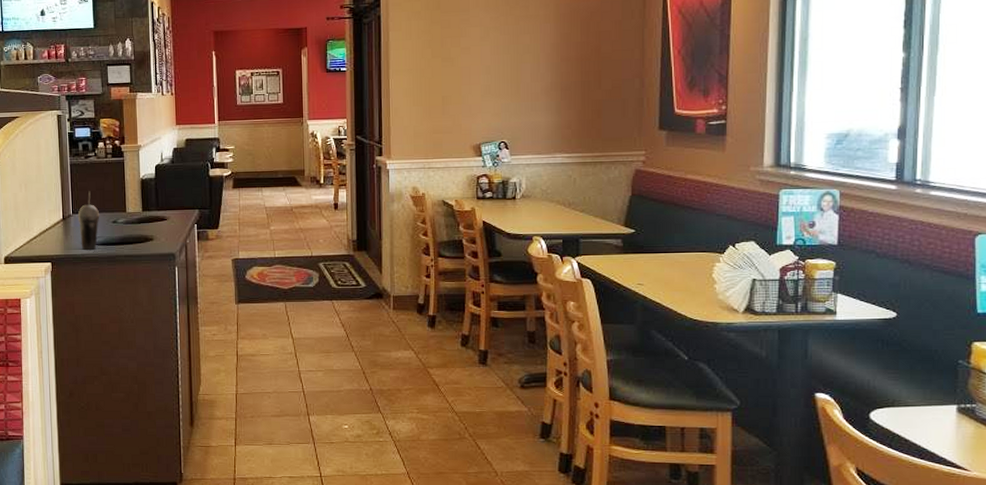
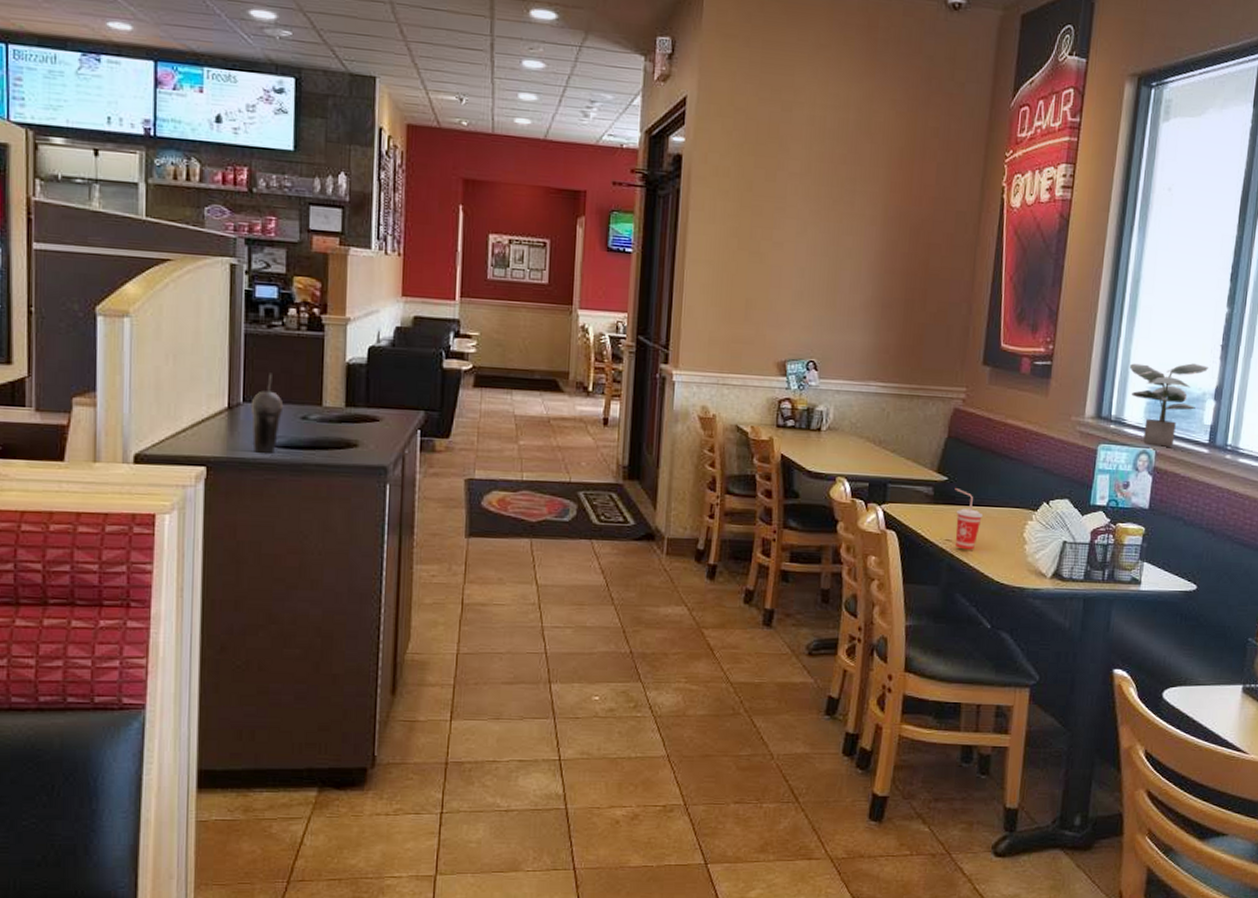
beverage cup: none [642,239,672,292] -> present [955,488,984,550]
potted plant: none [804,107,888,187] -> present [1129,363,1208,447]

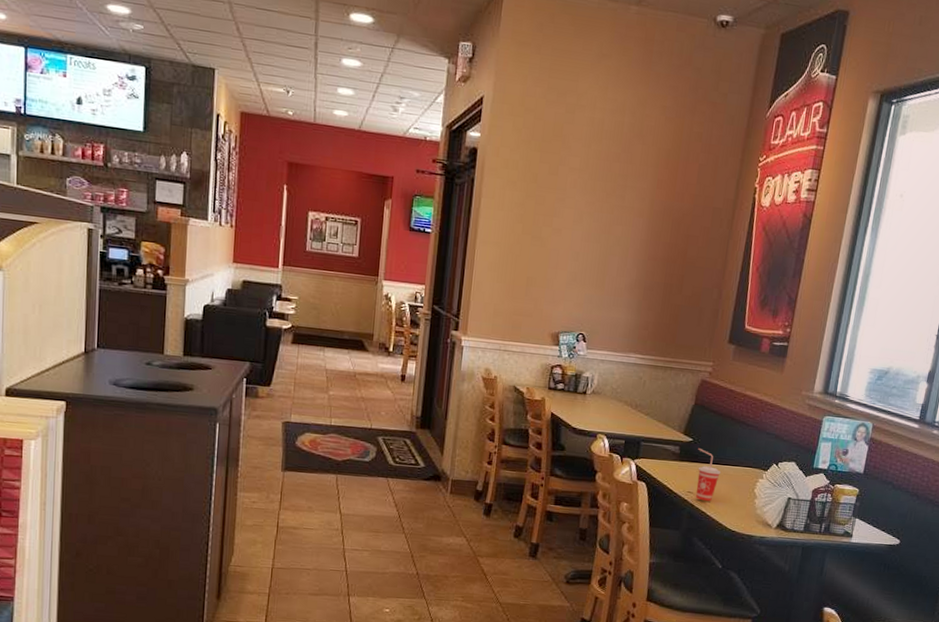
beverage cup: present [250,373,284,455] -> none [103,324,131,394]
potted plant: present [1129,363,1208,447] -> none [855,347,924,421]

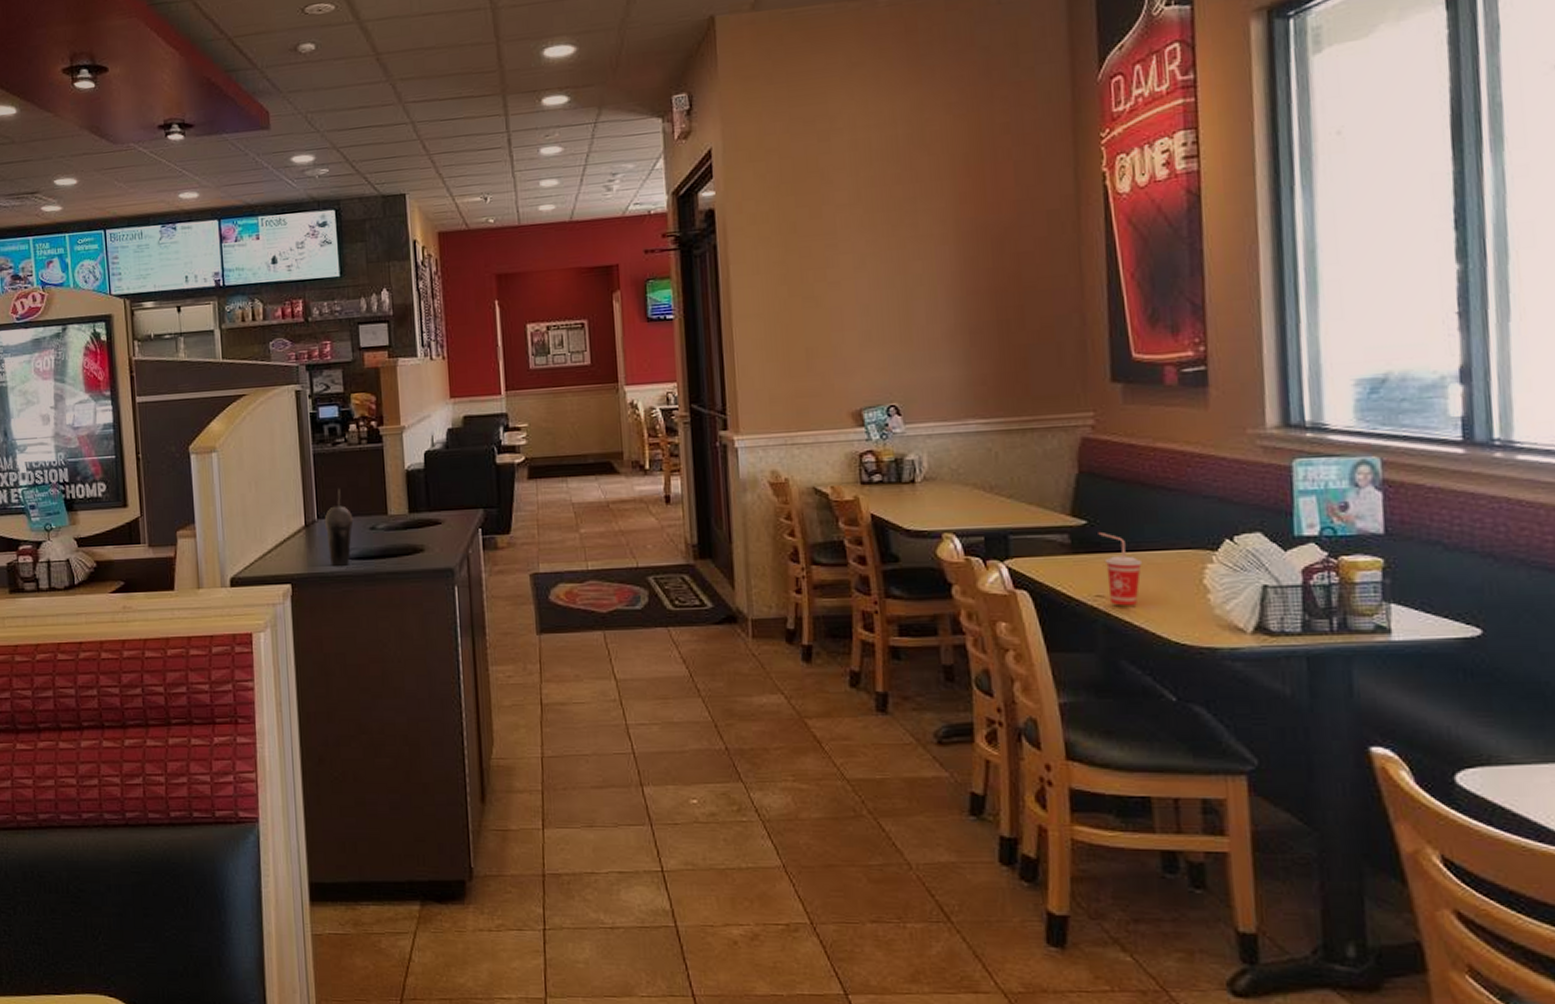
beverage cup: none [103,324,131,394] -> present [324,488,354,568]

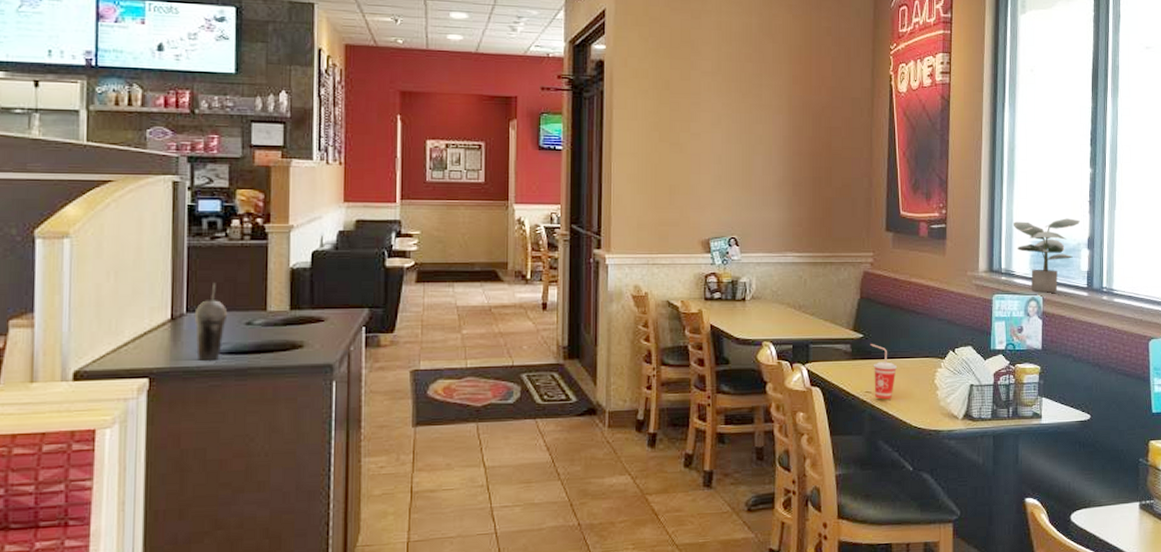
potted plant: none [1320,340,1443,453] -> present [1013,218,1080,293]

